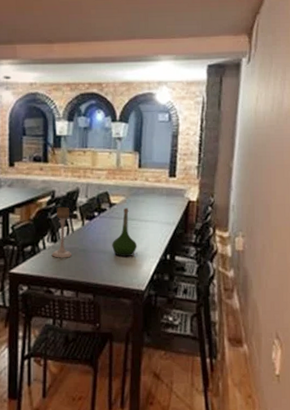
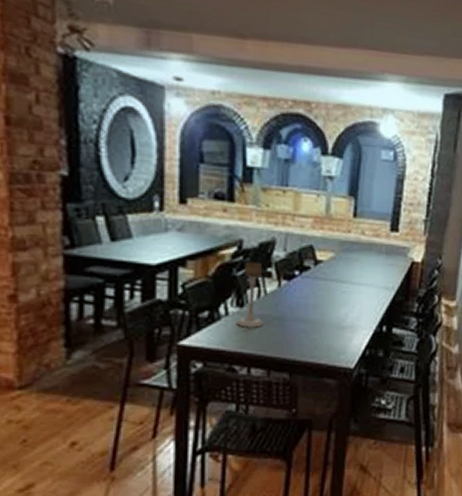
vase: present [112,208,138,258] -> none [316,266,348,328]

